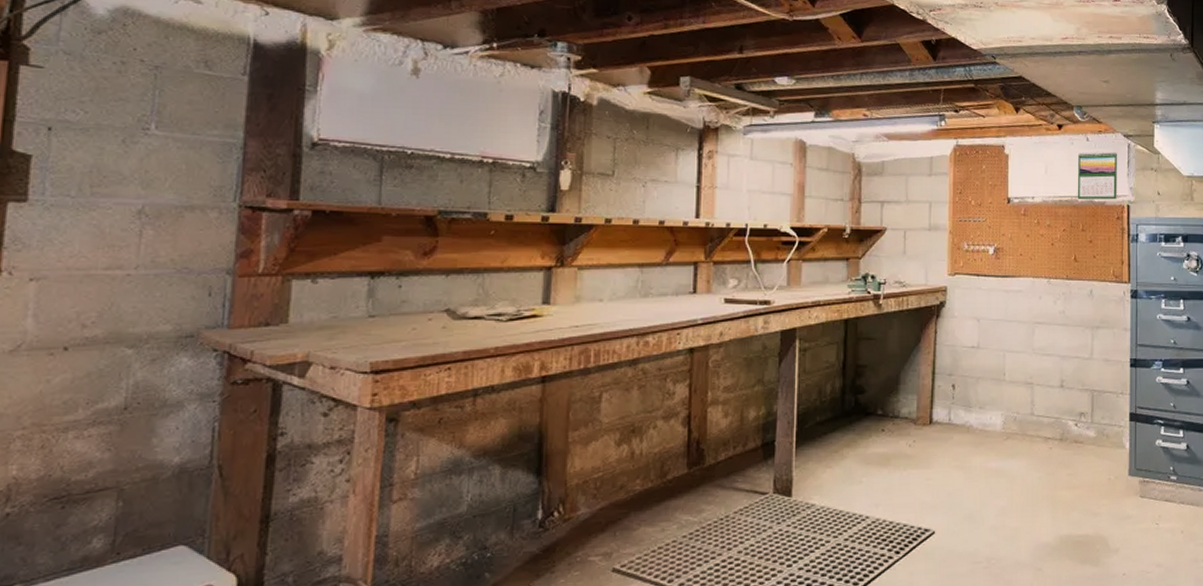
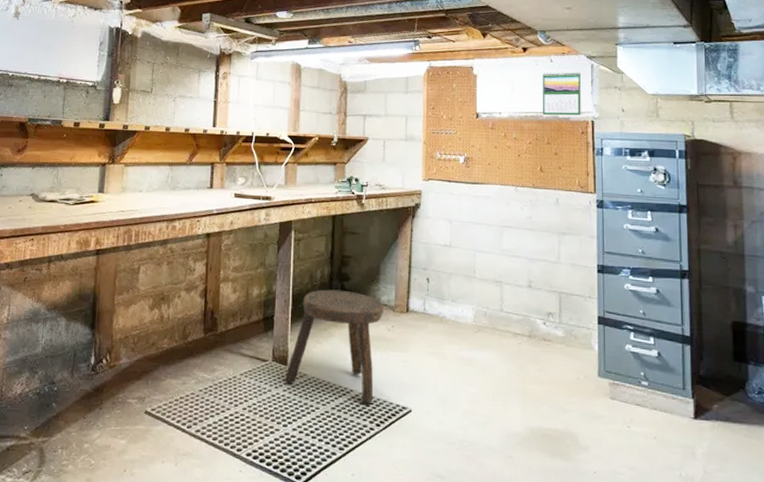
stool: none [789,404,904,531] -> present [285,289,384,404]

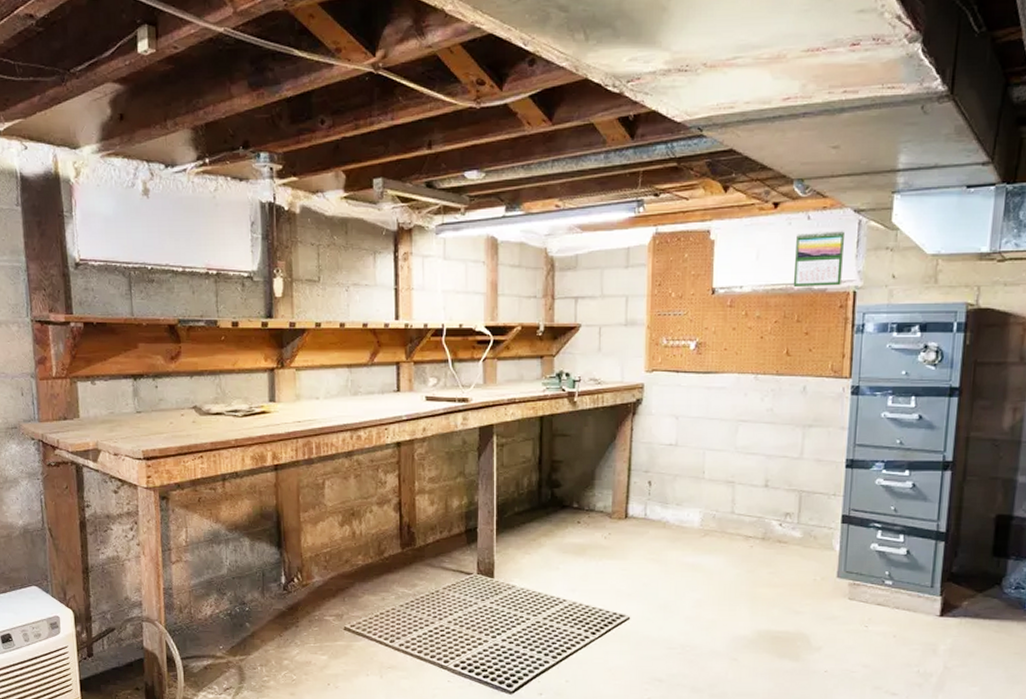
stool: present [285,289,384,404] -> none [492,497,599,613]

